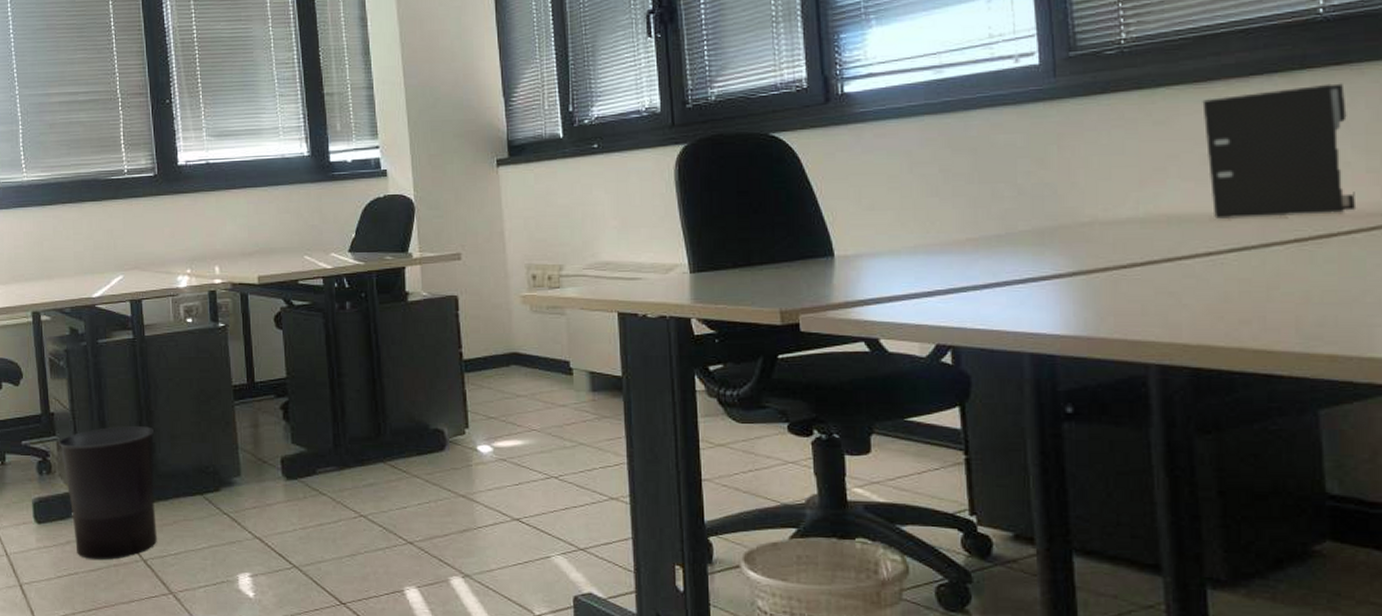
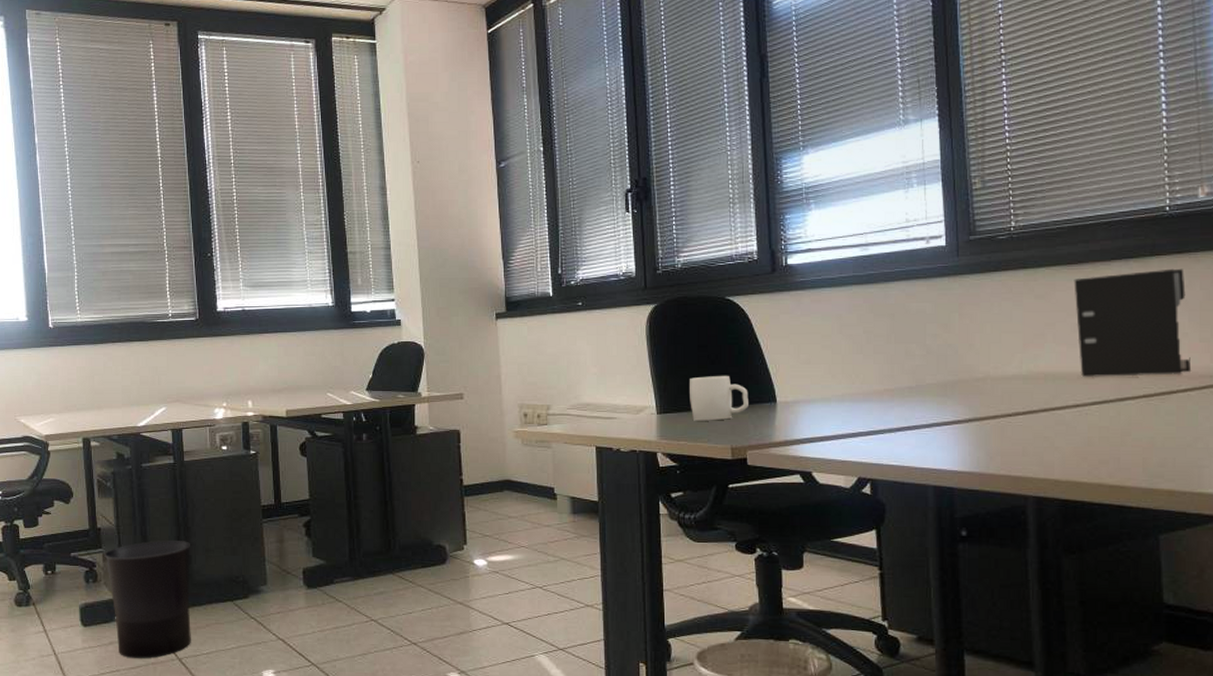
mug: none [727,225,800,280] -> present [688,375,748,421]

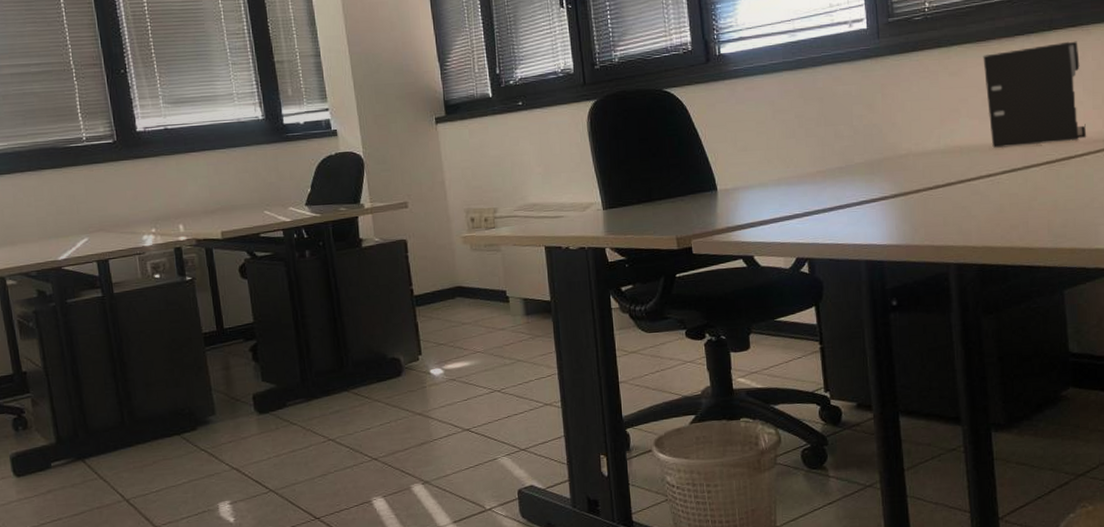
waste bin: present [104,540,191,658] -> none [33,377,138,504]
mug: present [688,375,748,421] -> none [632,166,691,214]

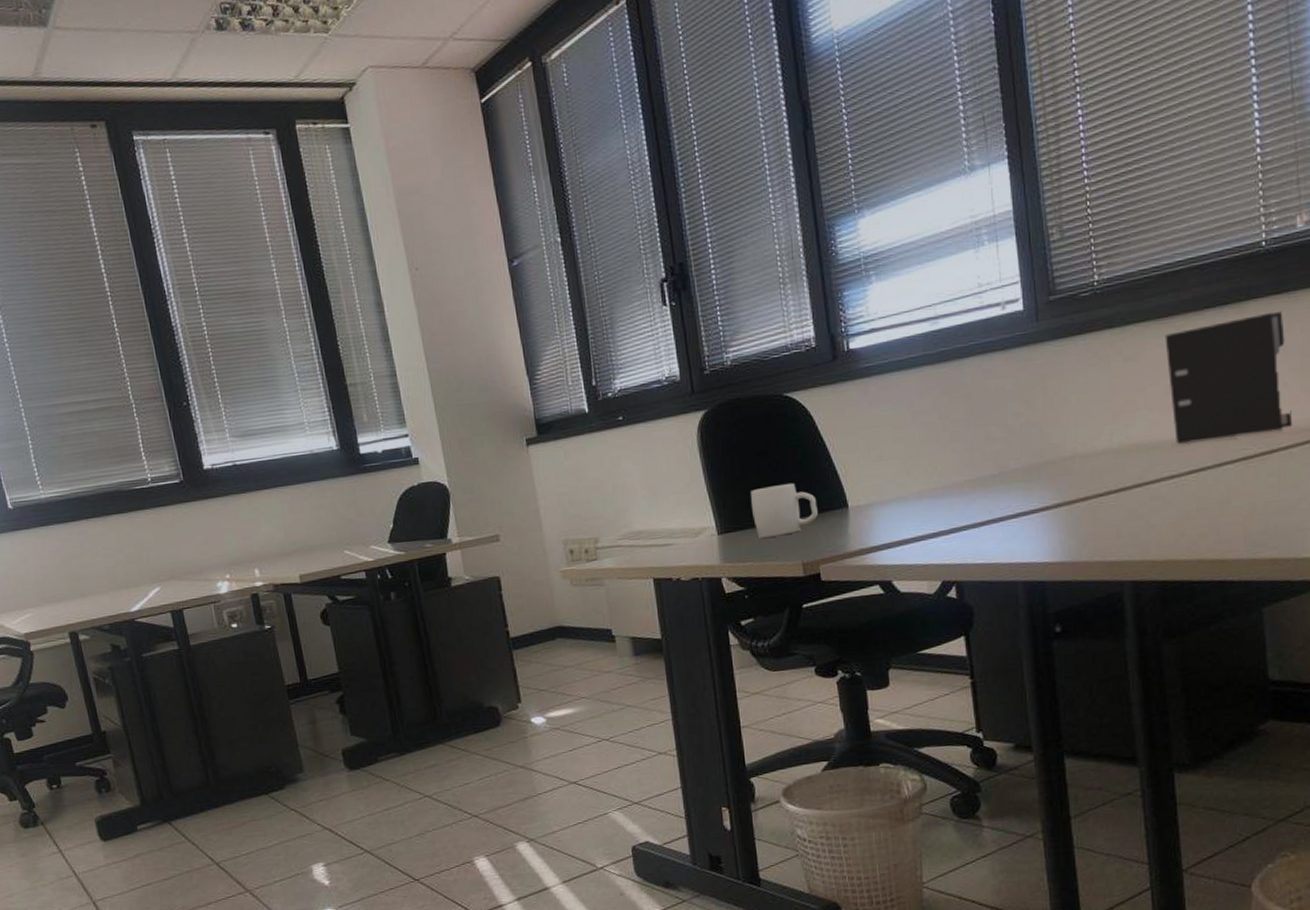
mug: none [632,166,691,214] -> present [750,482,818,538]

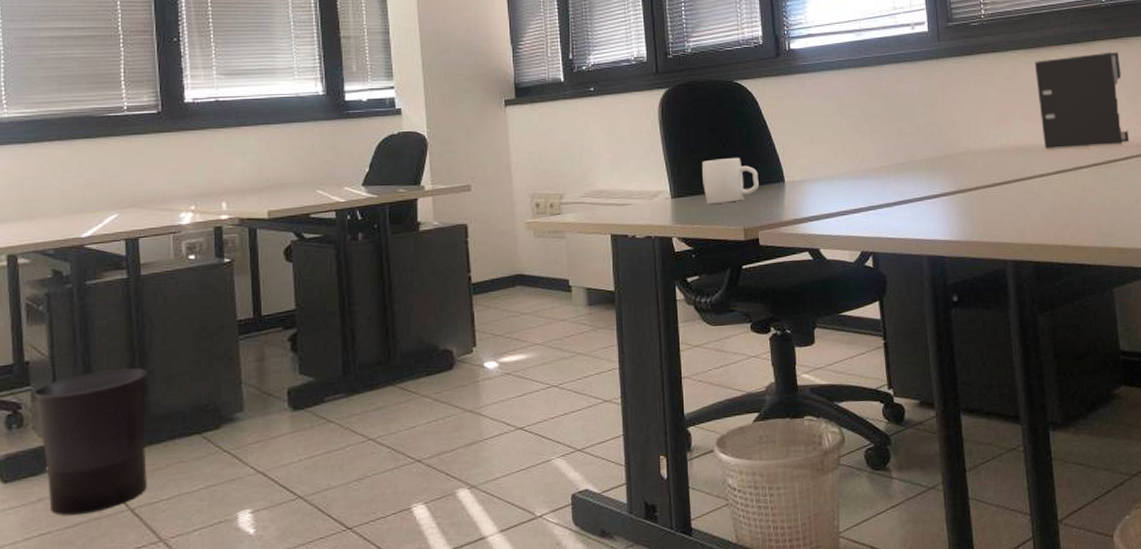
waste bin: none [114,734,227,869] -> present [33,368,149,515]

